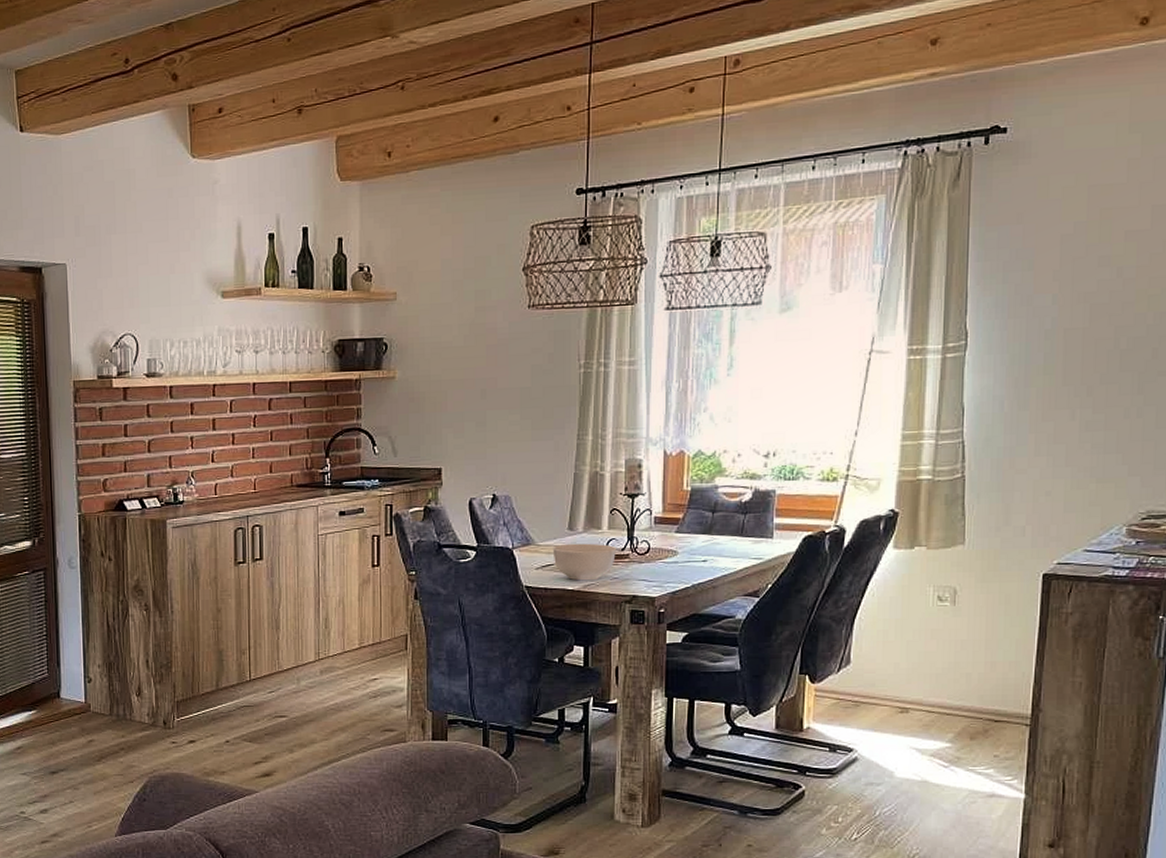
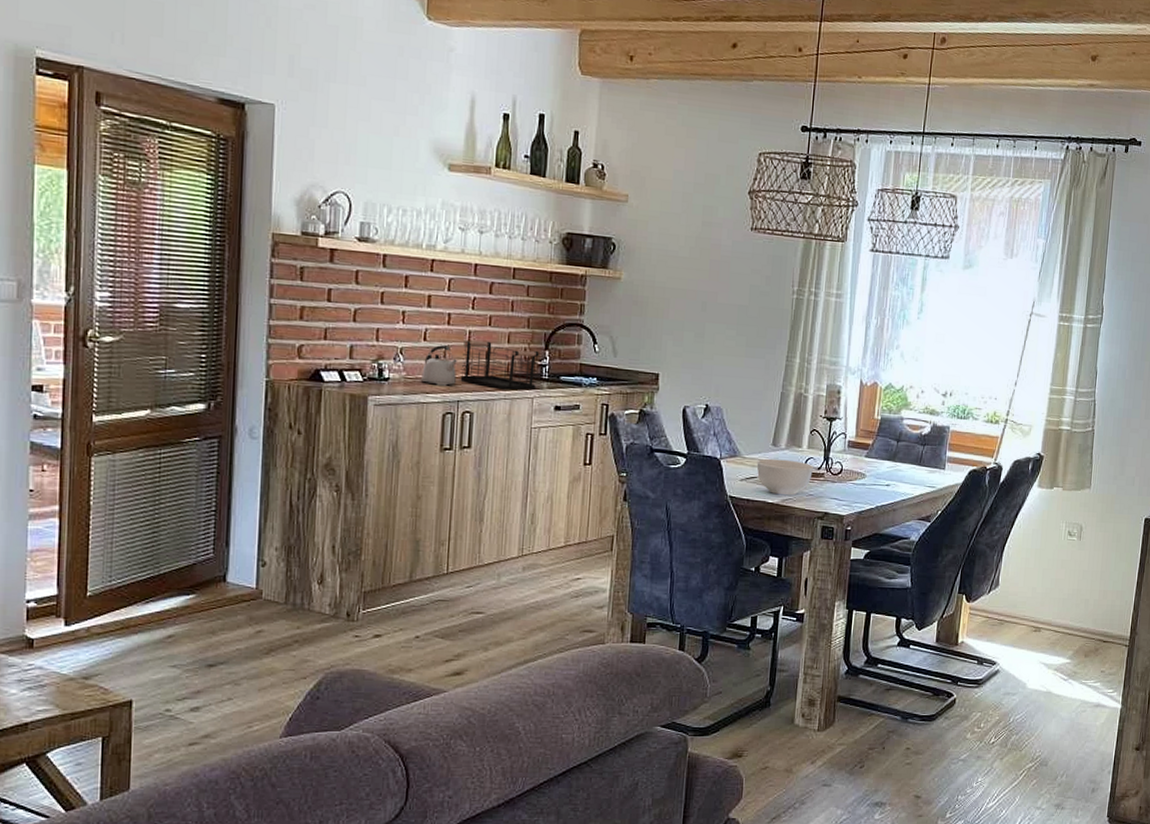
kettle: none [211,465,245,503] -> present [420,345,457,386]
dish rack: none [247,455,320,501] -> present [460,340,539,391]

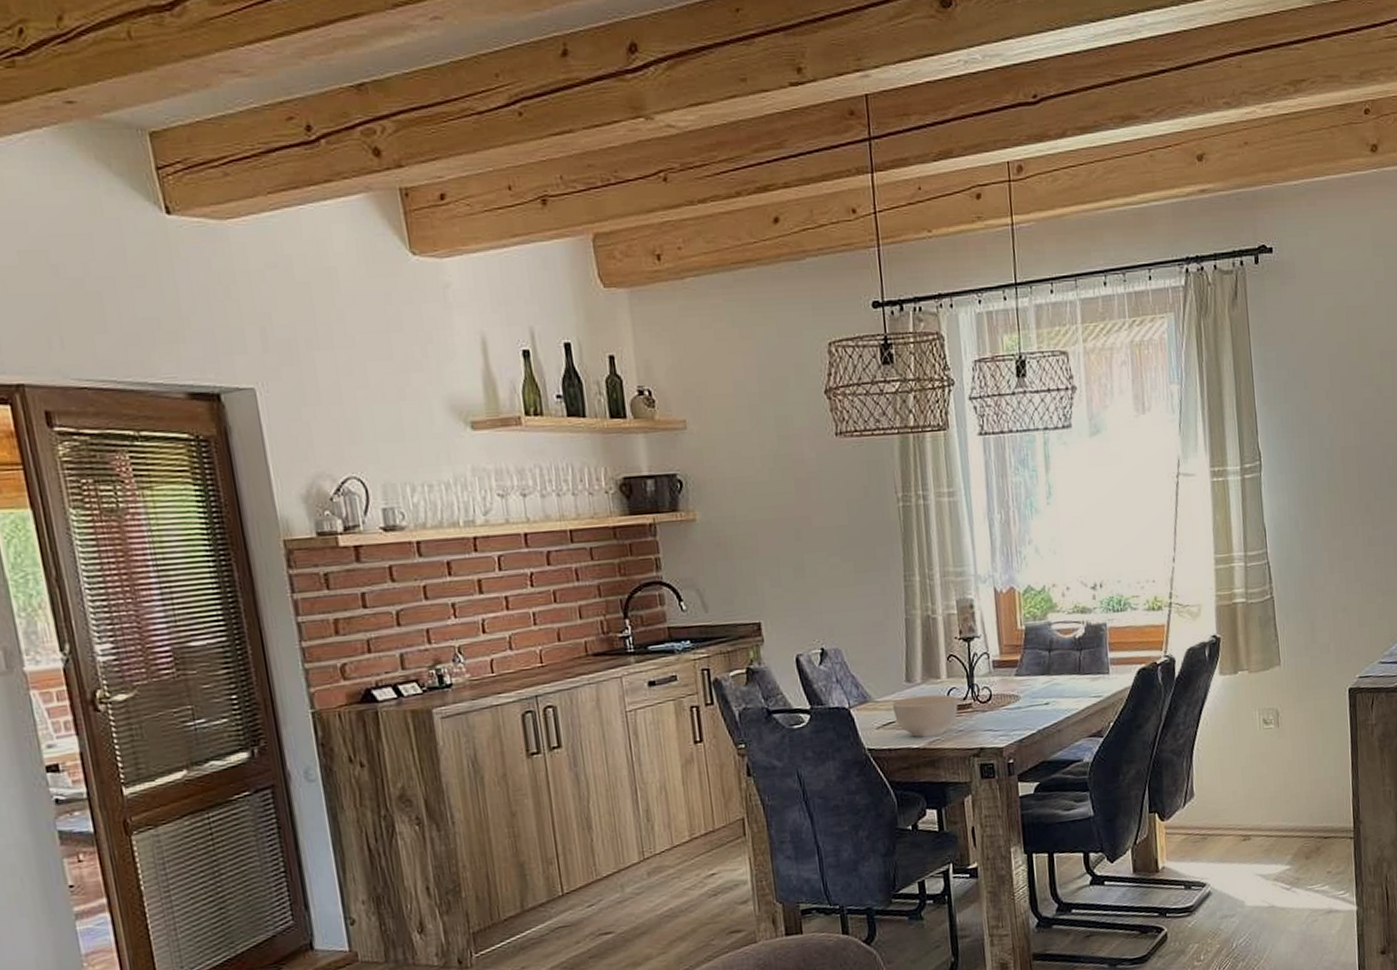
kettle: present [420,345,457,386] -> none [487,634,531,682]
dish rack: present [460,340,539,391] -> none [529,620,622,675]

